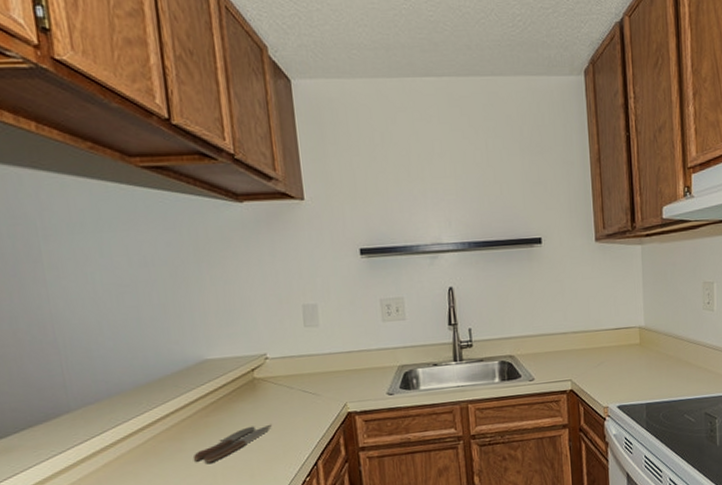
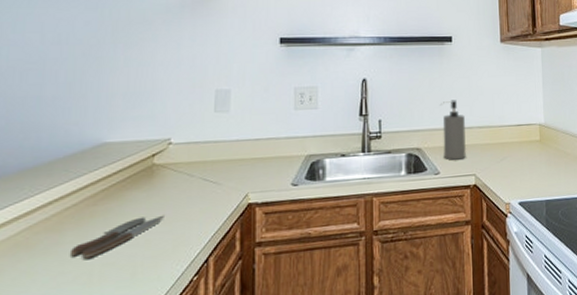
soap dispenser: none [531,305,562,367] -> present [439,100,467,161]

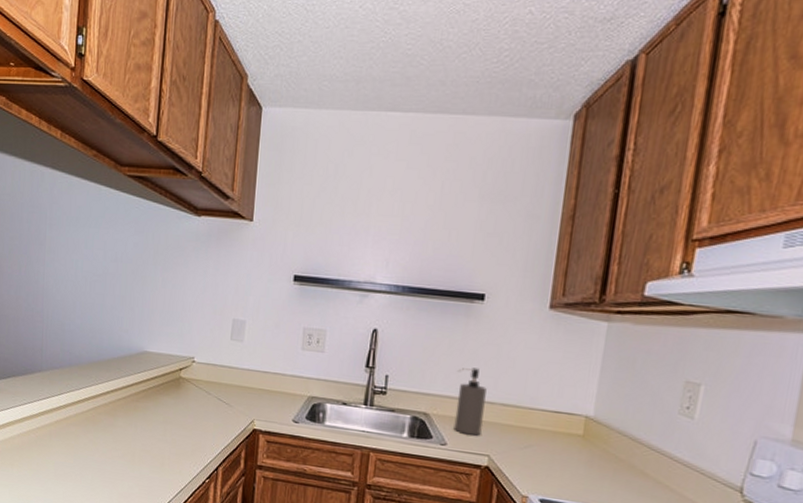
kitchen knife: present [69,215,164,259] -> none [120,419,187,443]

